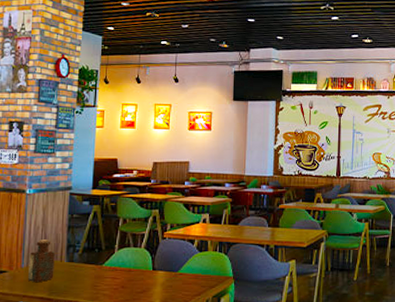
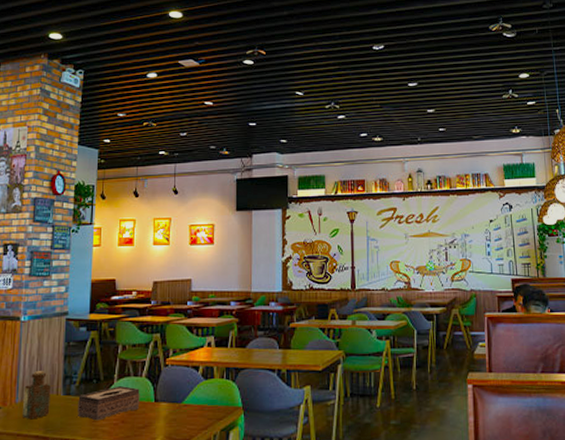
tissue box: none [80,254,139,286] -> present [78,385,140,421]

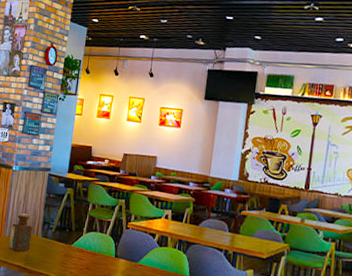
tissue box: present [78,385,140,421] -> none [52,237,104,264]

